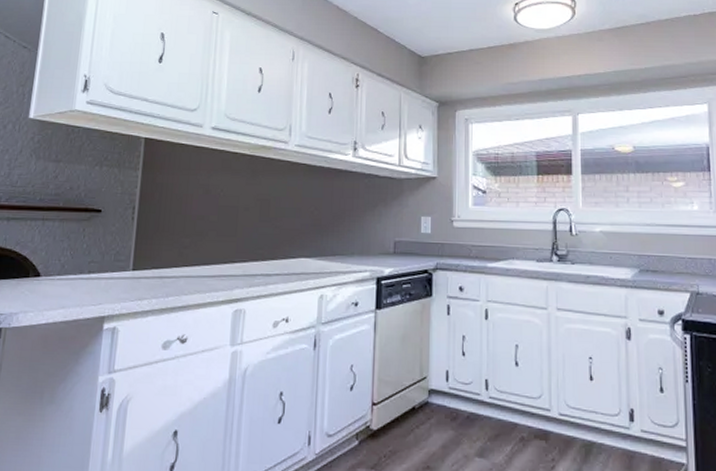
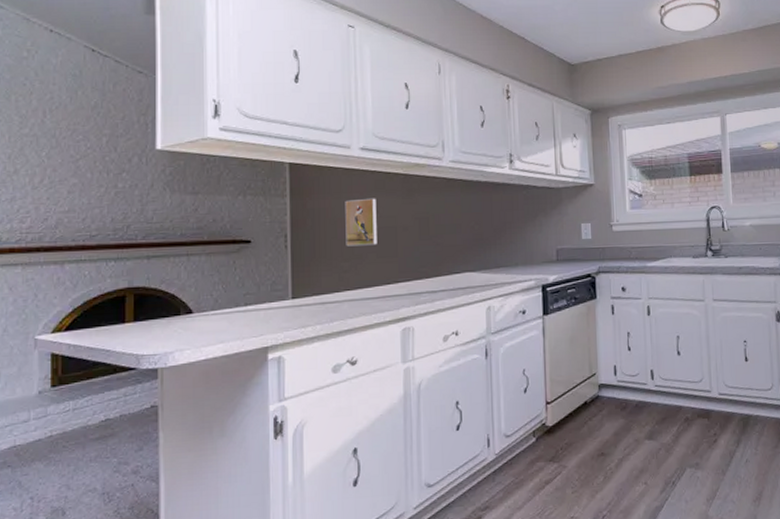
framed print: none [188,176,222,224] -> present [345,198,377,247]

